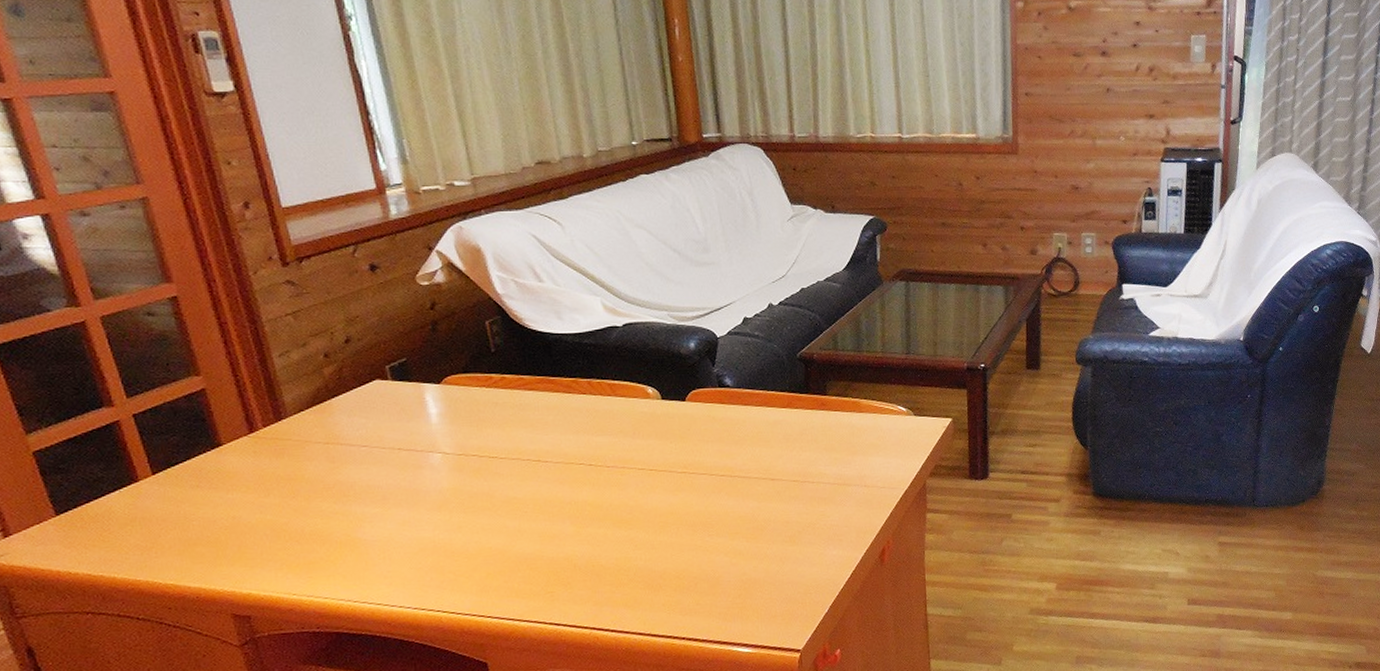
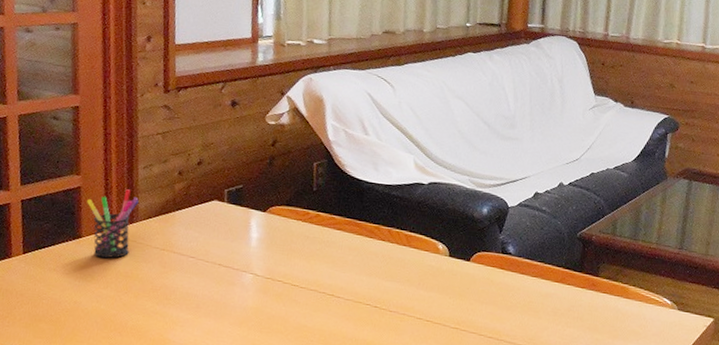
pen holder: none [216,383,286,465] -> present [86,189,139,259]

